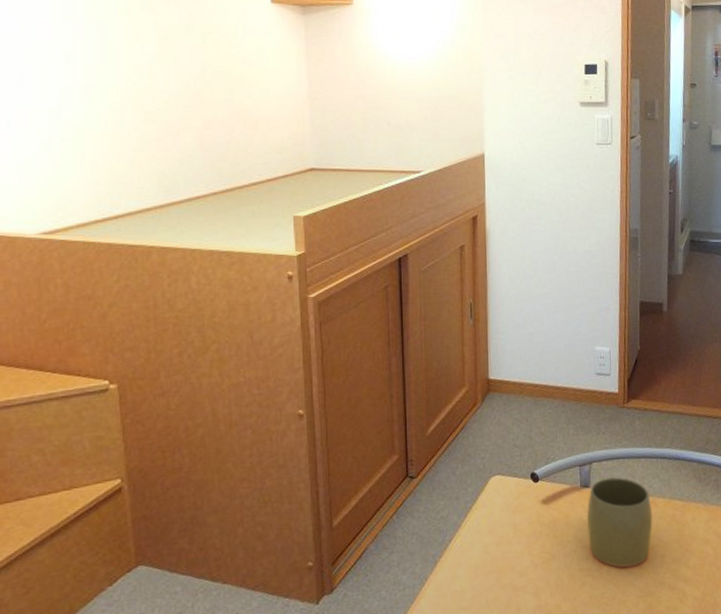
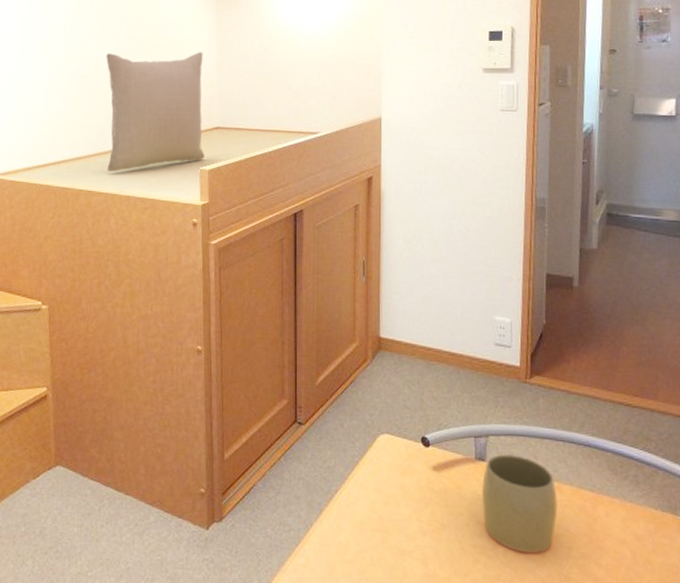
pillow: none [176,85,299,224] -> present [106,52,205,172]

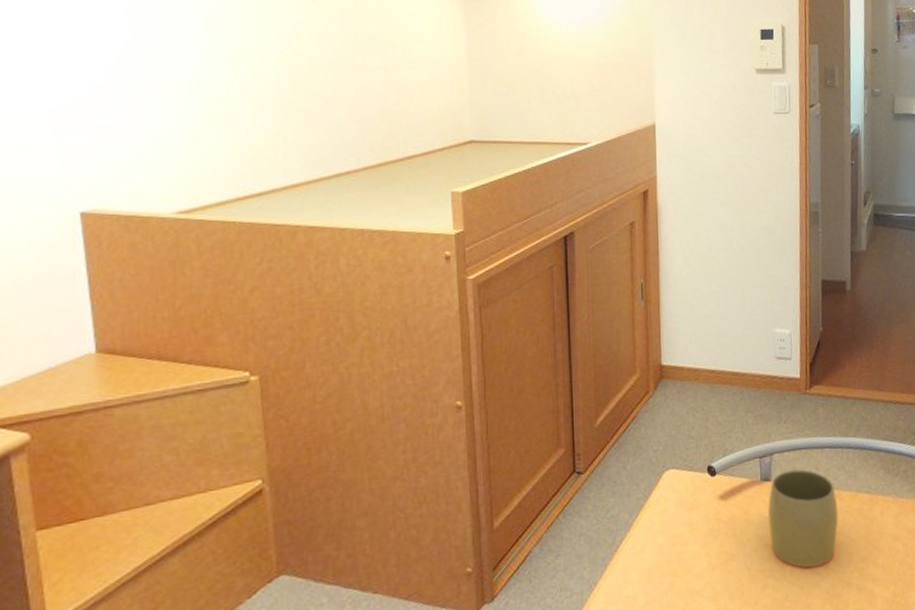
pillow: present [106,52,205,172] -> none [325,52,457,202]

